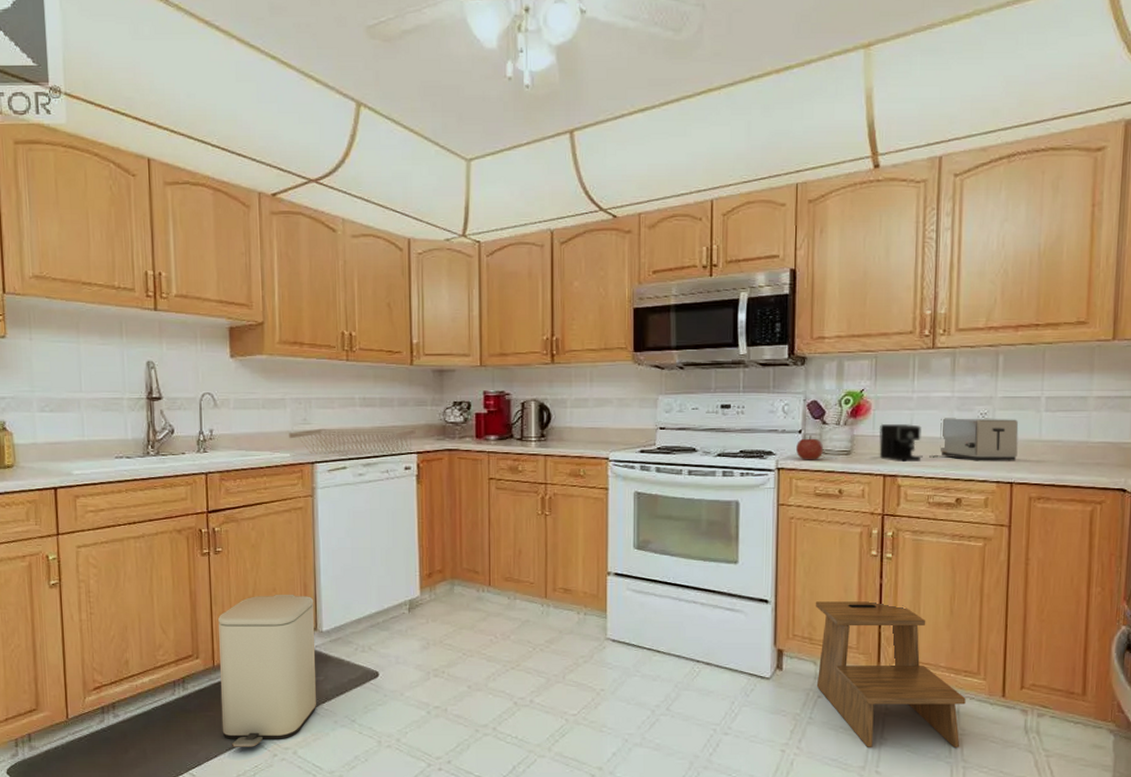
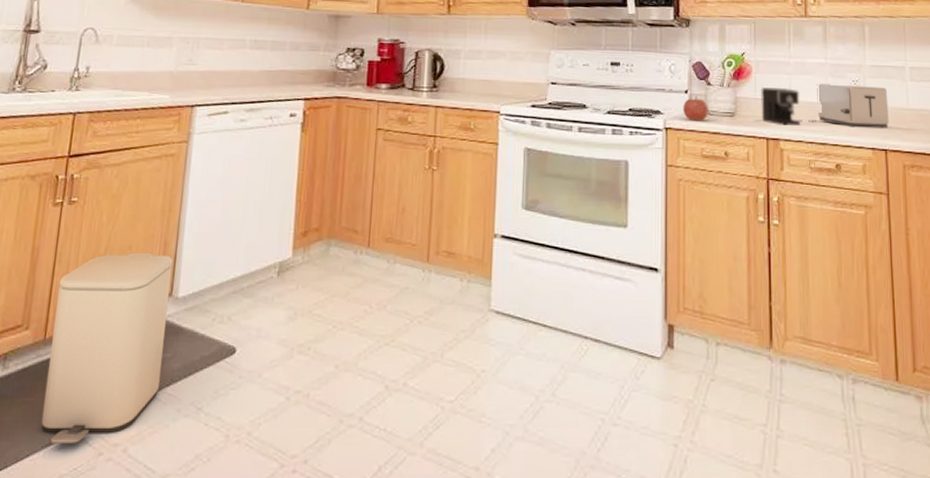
dish rack: present [289,428,416,454] -> none [171,69,306,100]
step stool: present [815,601,966,748] -> none [705,271,860,441]

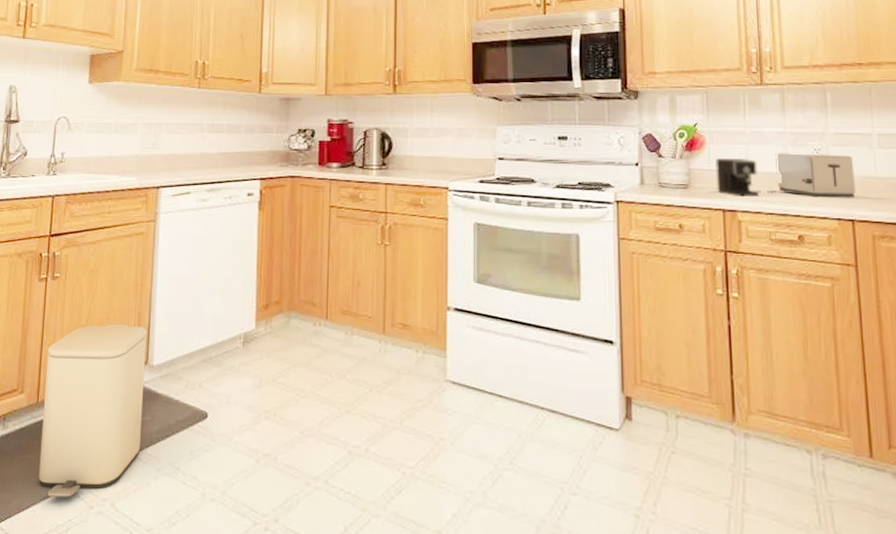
fruit: present [683,96,709,121] -> none [634,168,662,194]

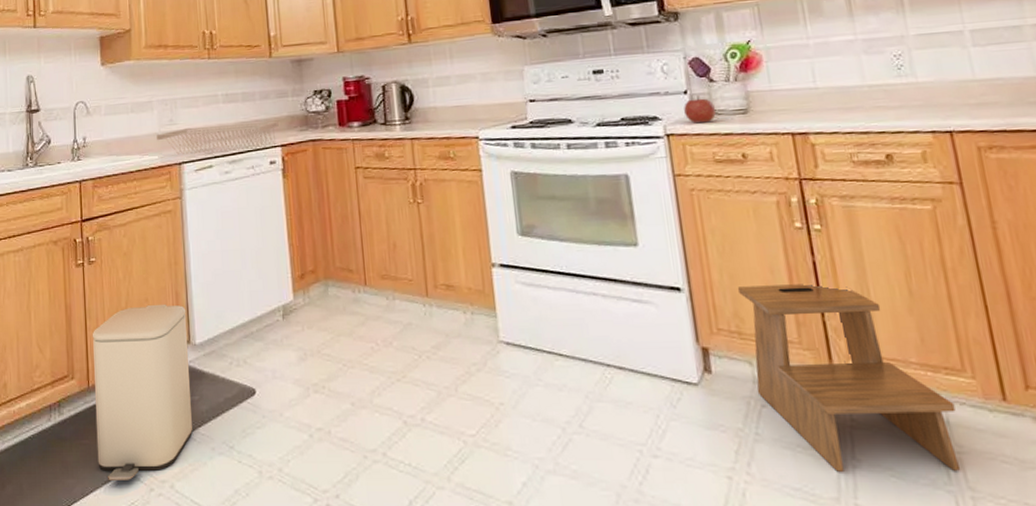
dish rack: none [137,153,260,180] -> present [156,121,279,154]
fruit: none [634,168,662,194] -> present [684,96,717,123]
step stool: none [662,344,831,517] -> present [737,284,961,472]
coffee maker: present [714,157,776,197] -> none [775,74,853,117]
toaster: present [775,153,856,198] -> none [847,58,951,110]

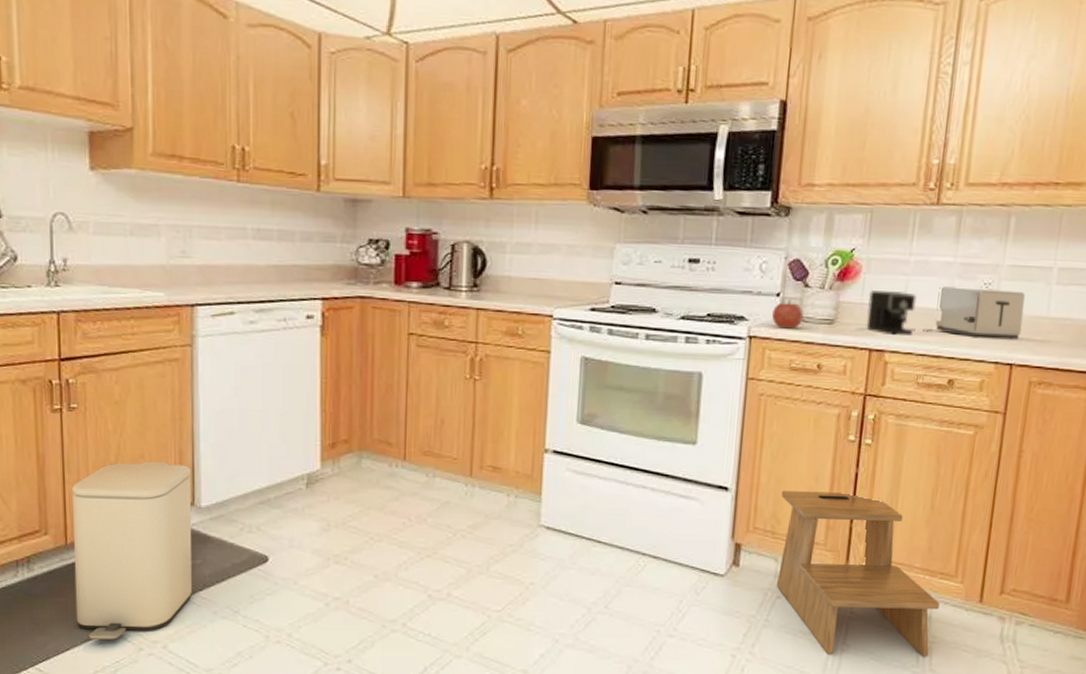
dish rack: present [156,121,279,154] -> none [163,263,321,299]
coffee maker: none [775,74,853,117] -> present [866,289,932,336]
toaster: none [847,58,951,110] -> present [935,286,1026,340]

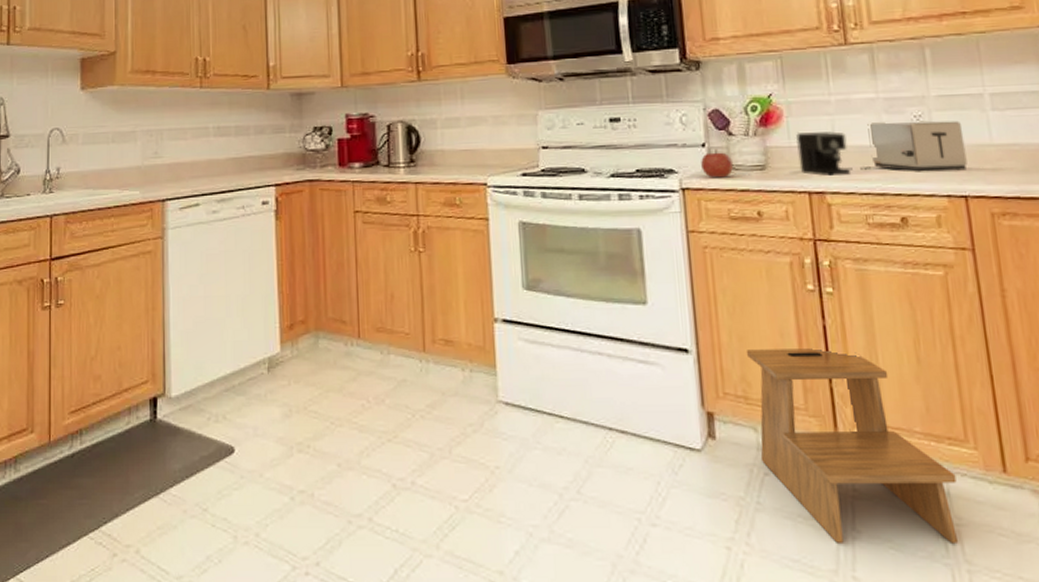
pedal bin: present [71,461,193,640] -> none [56,352,164,544]

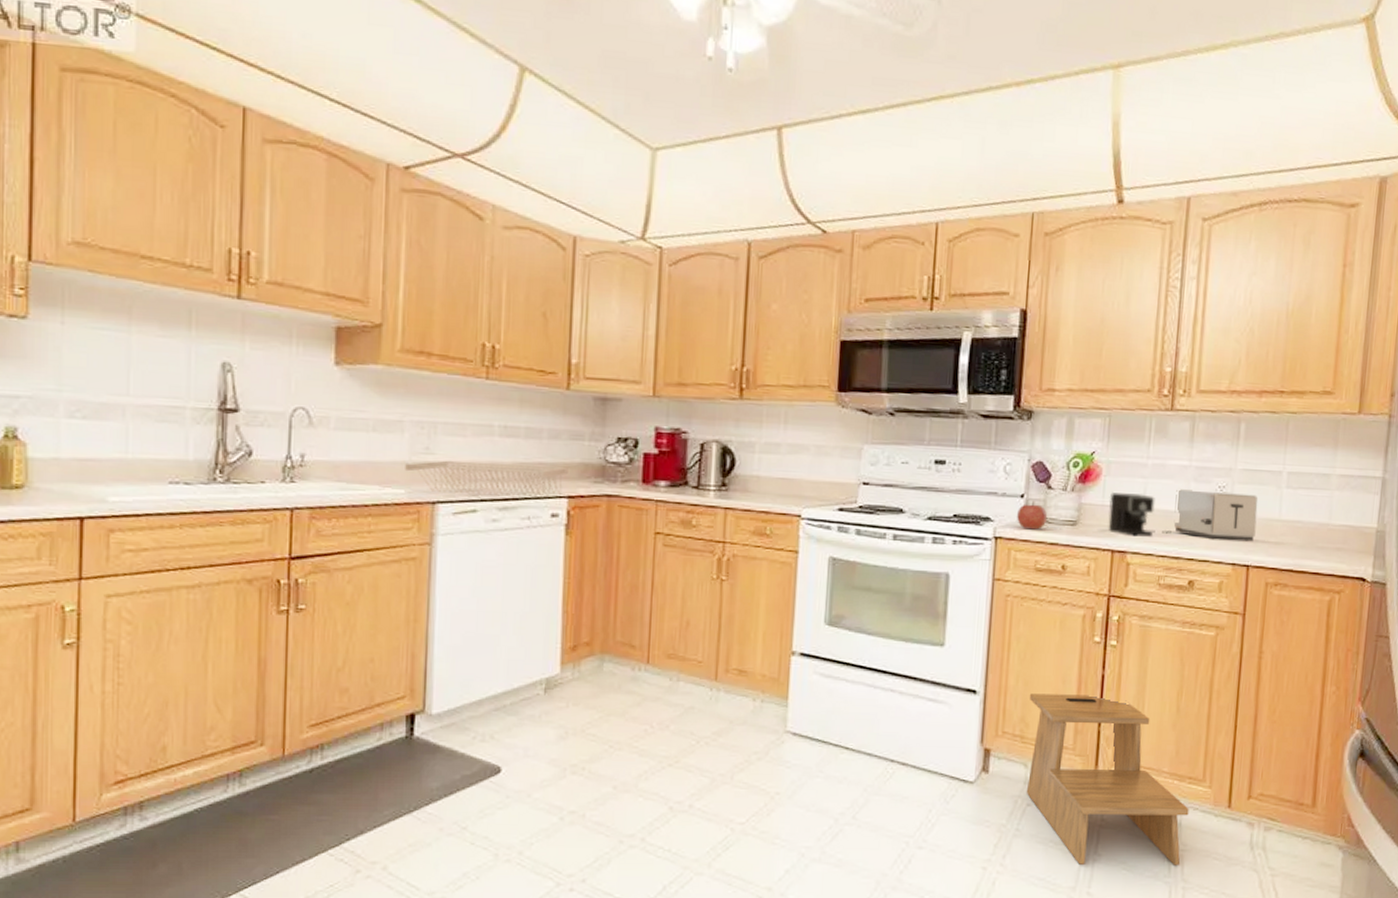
dish rack: none [139,159,274,190] -> present [405,460,568,497]

